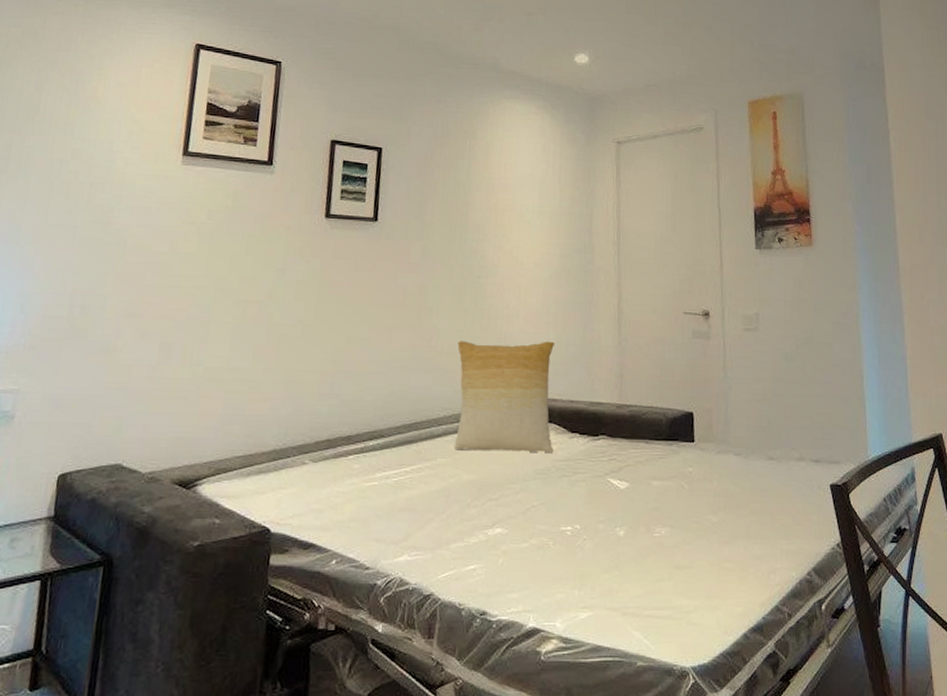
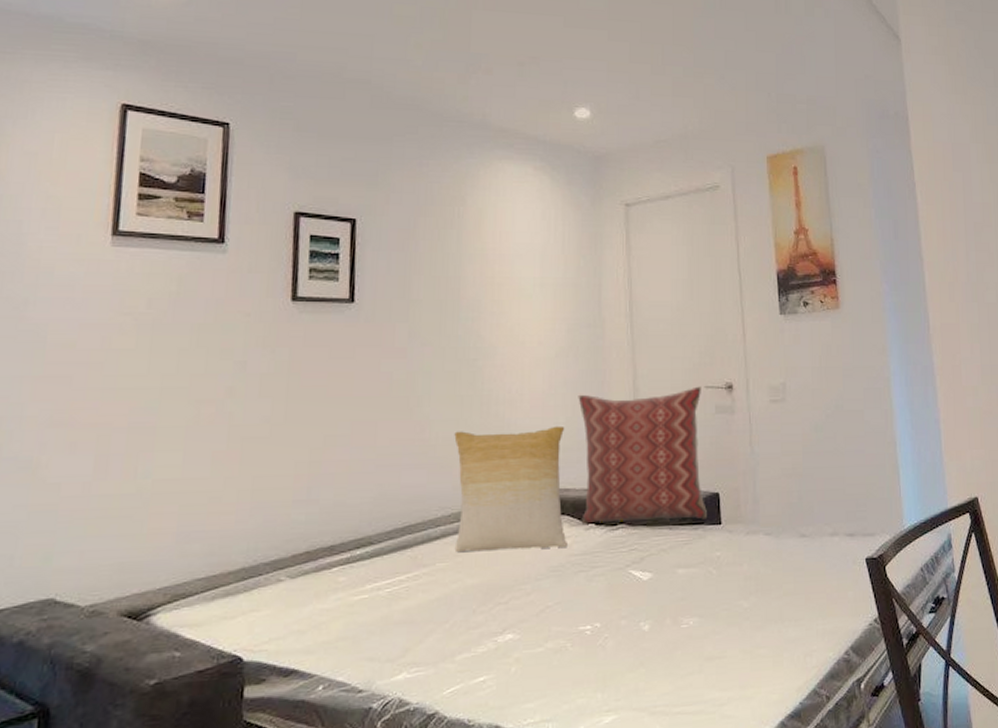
pillow: none [566,312,681,436] -> present [578,386,707,524]

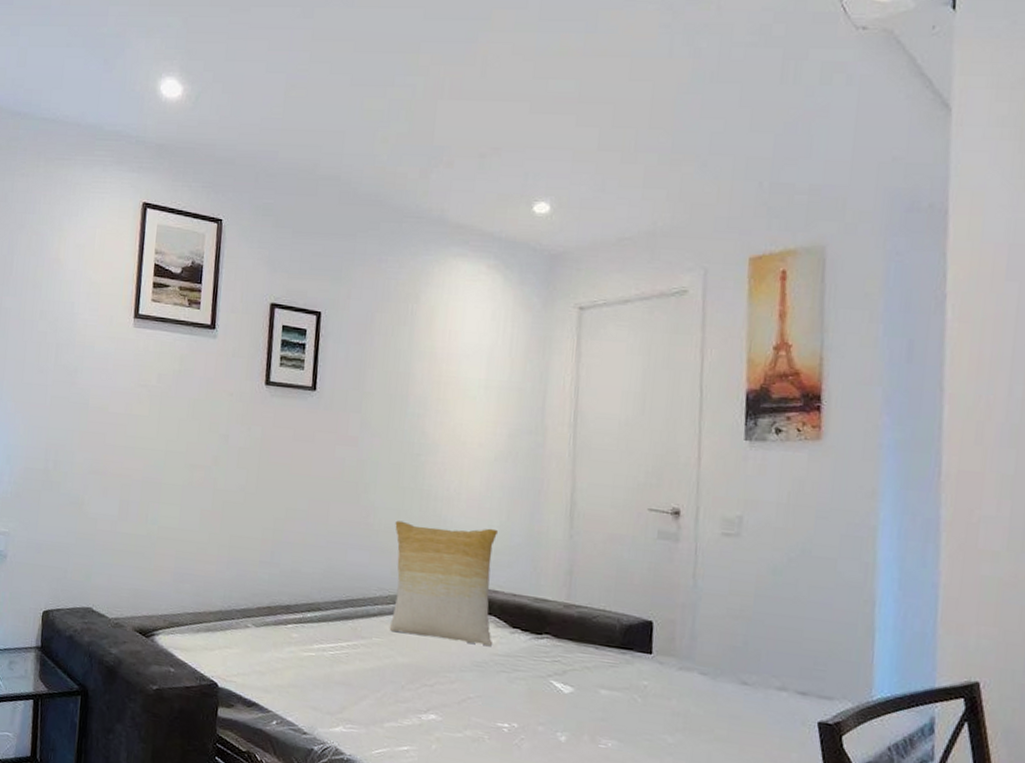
pillow: present [578,386,707,524] -> none [507,500,644,646]

